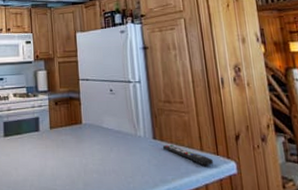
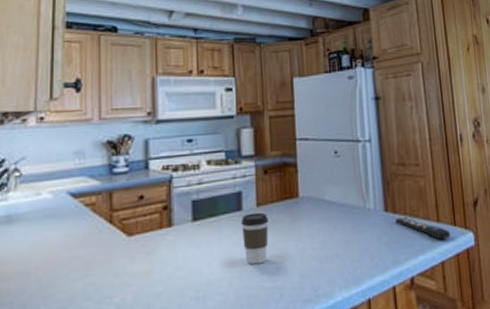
coffee cup: none [38,133,59,172] -> present [240,212,269,265]

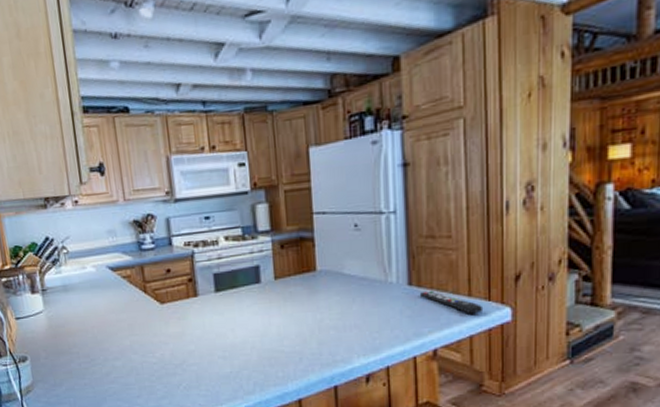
coffee cup: present [240,212,269,265] -> none [259,285,287,331]

